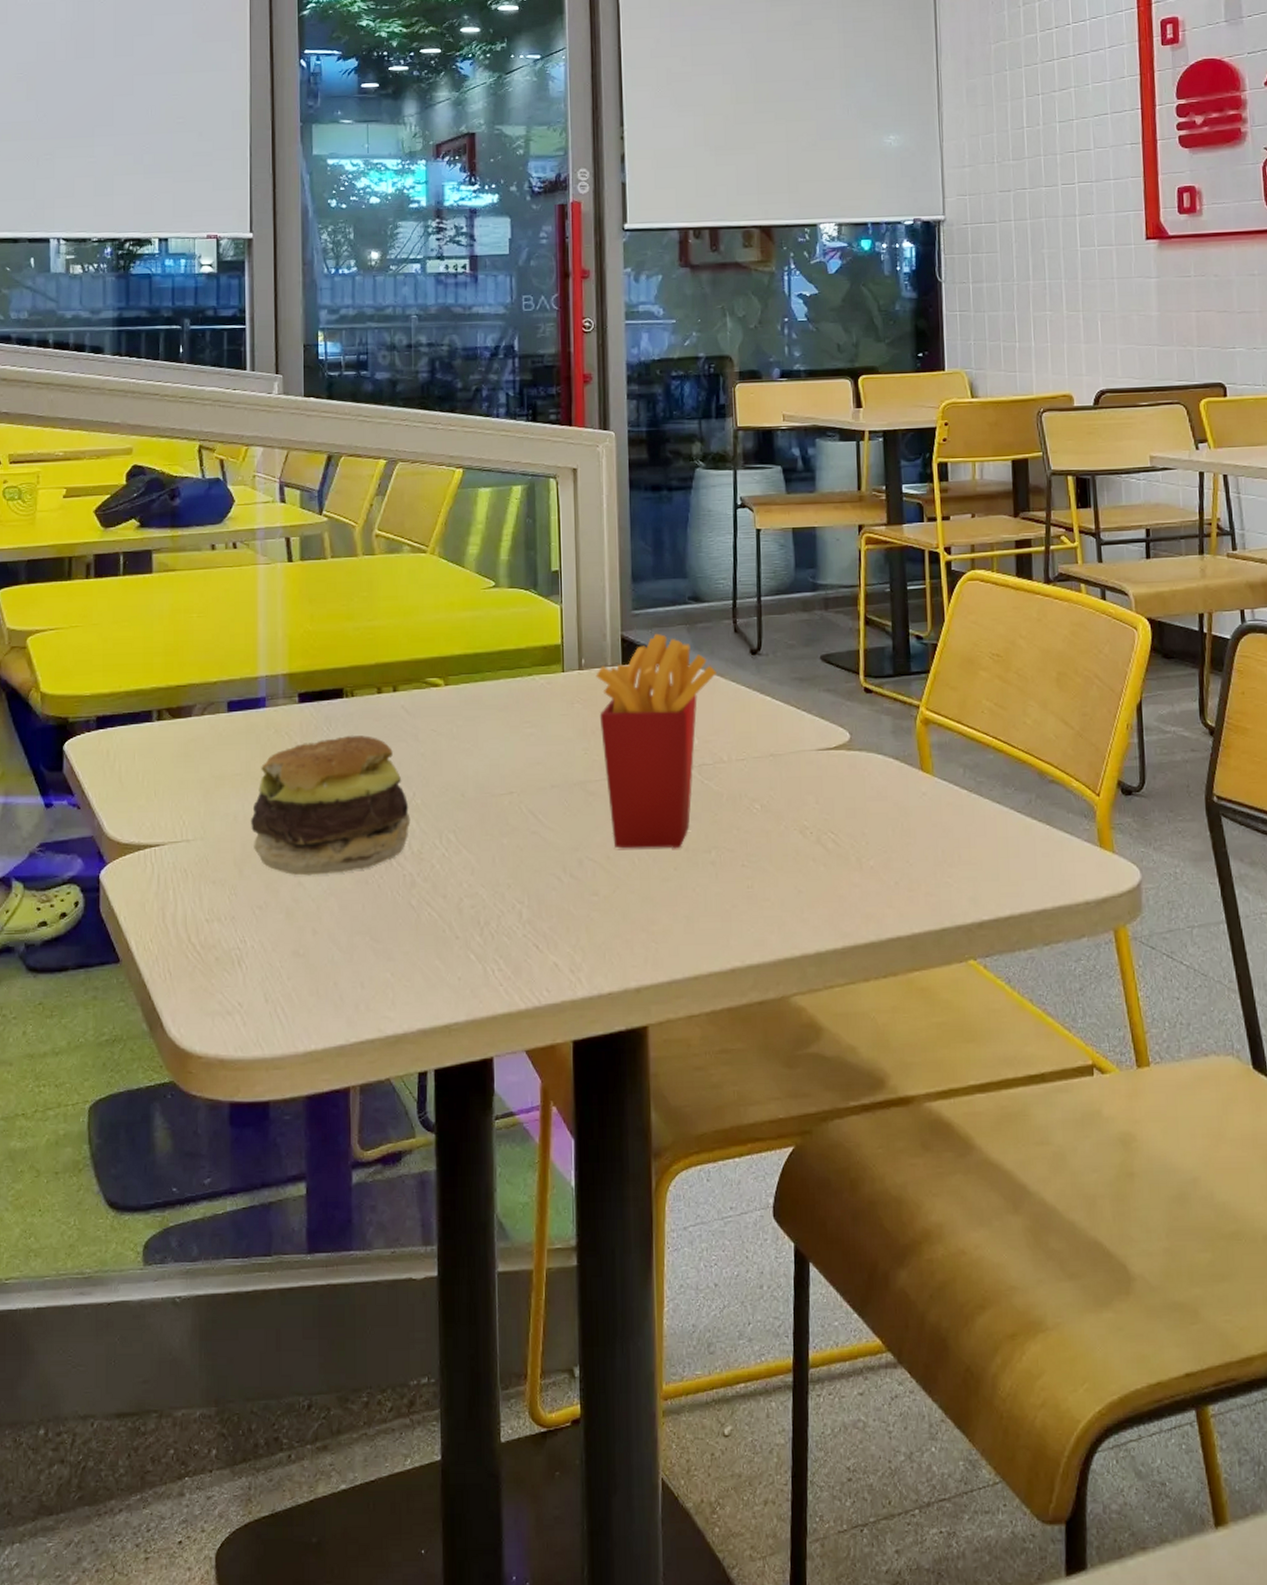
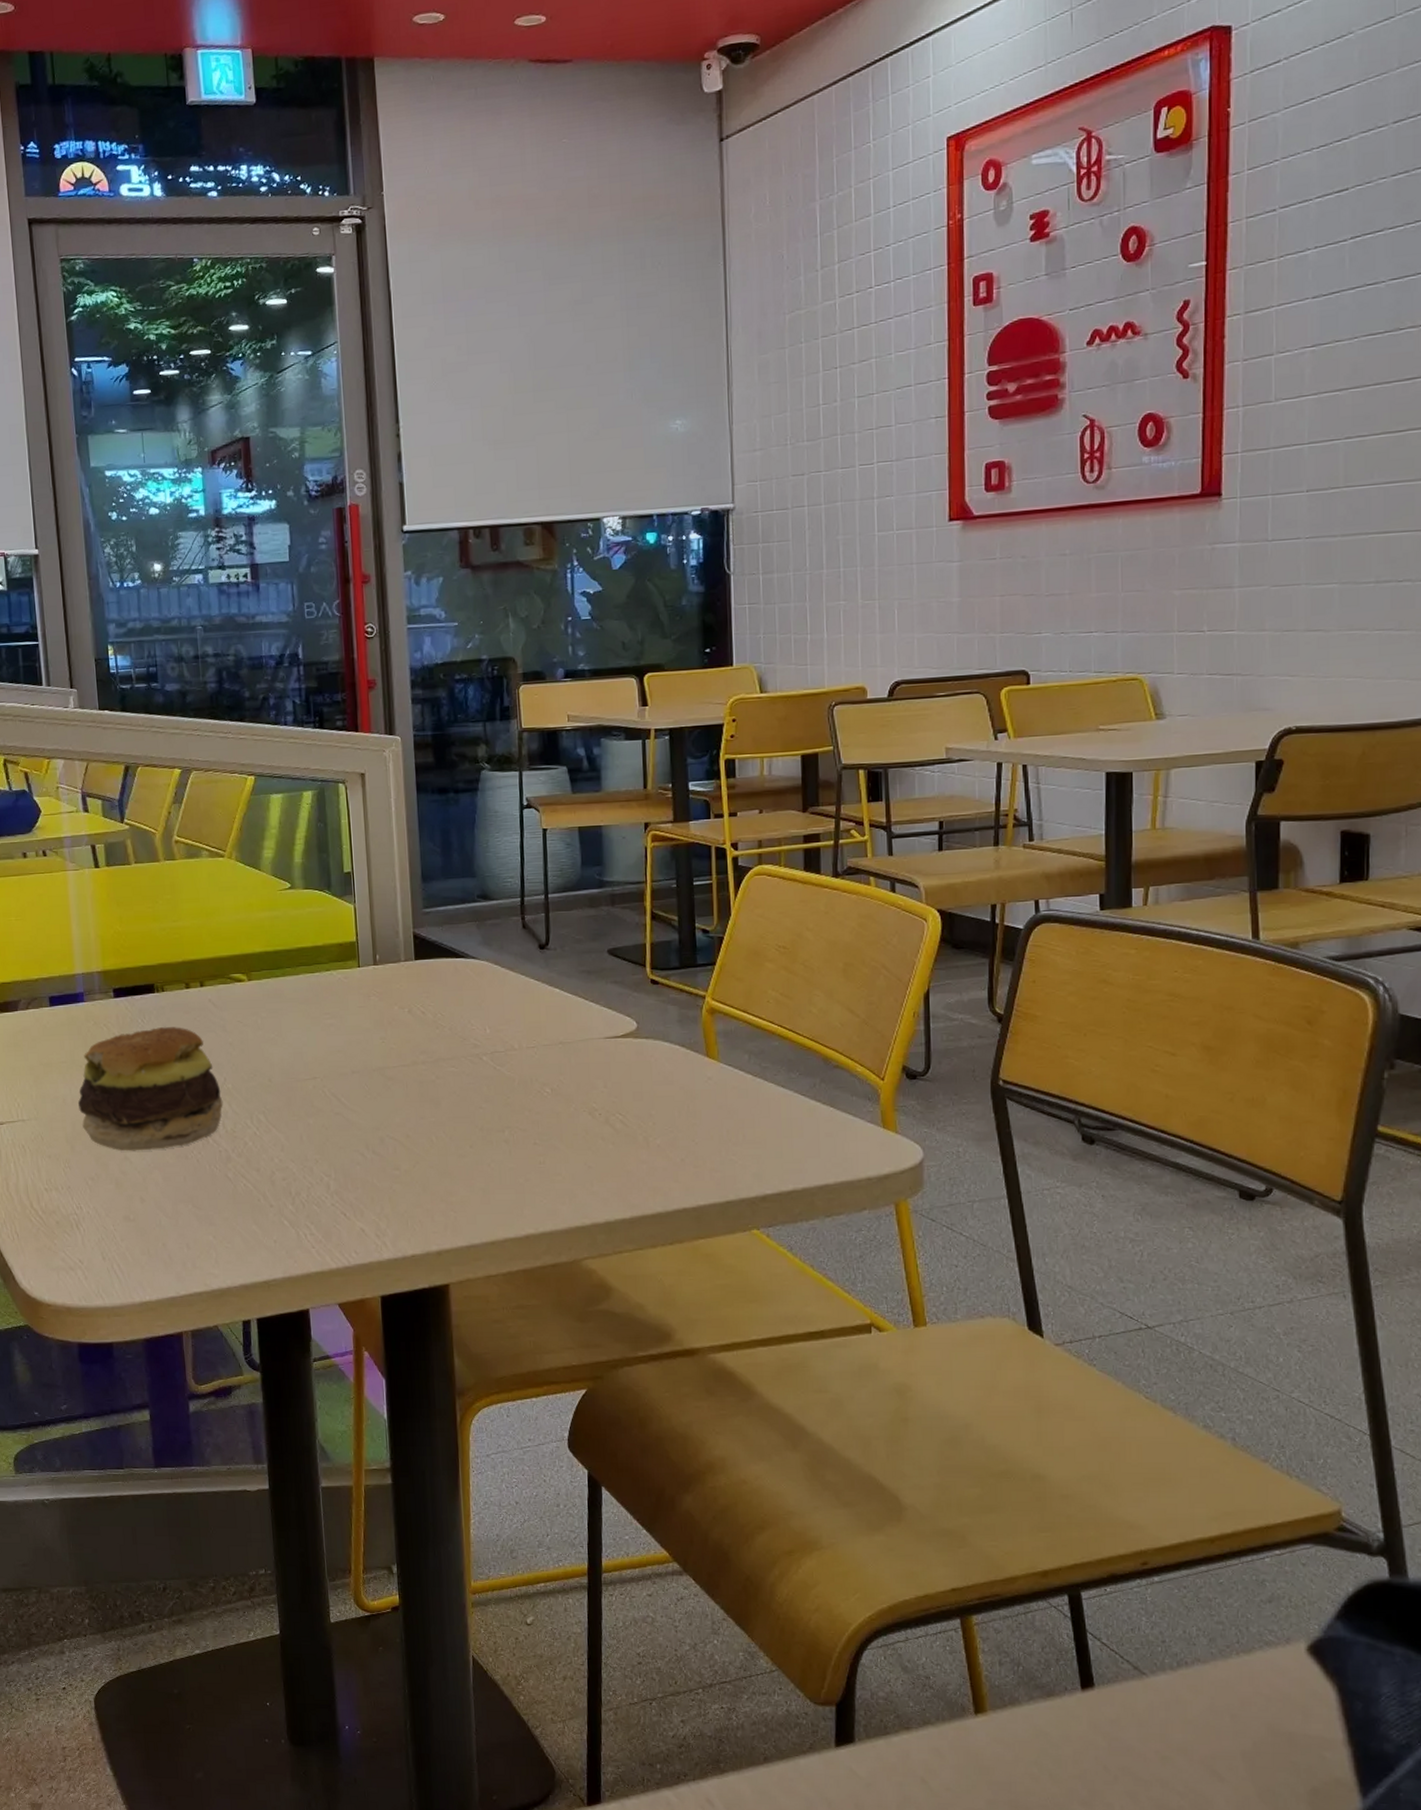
french fries: present [595,633,718,849] -> none [390,930,507,1128]

